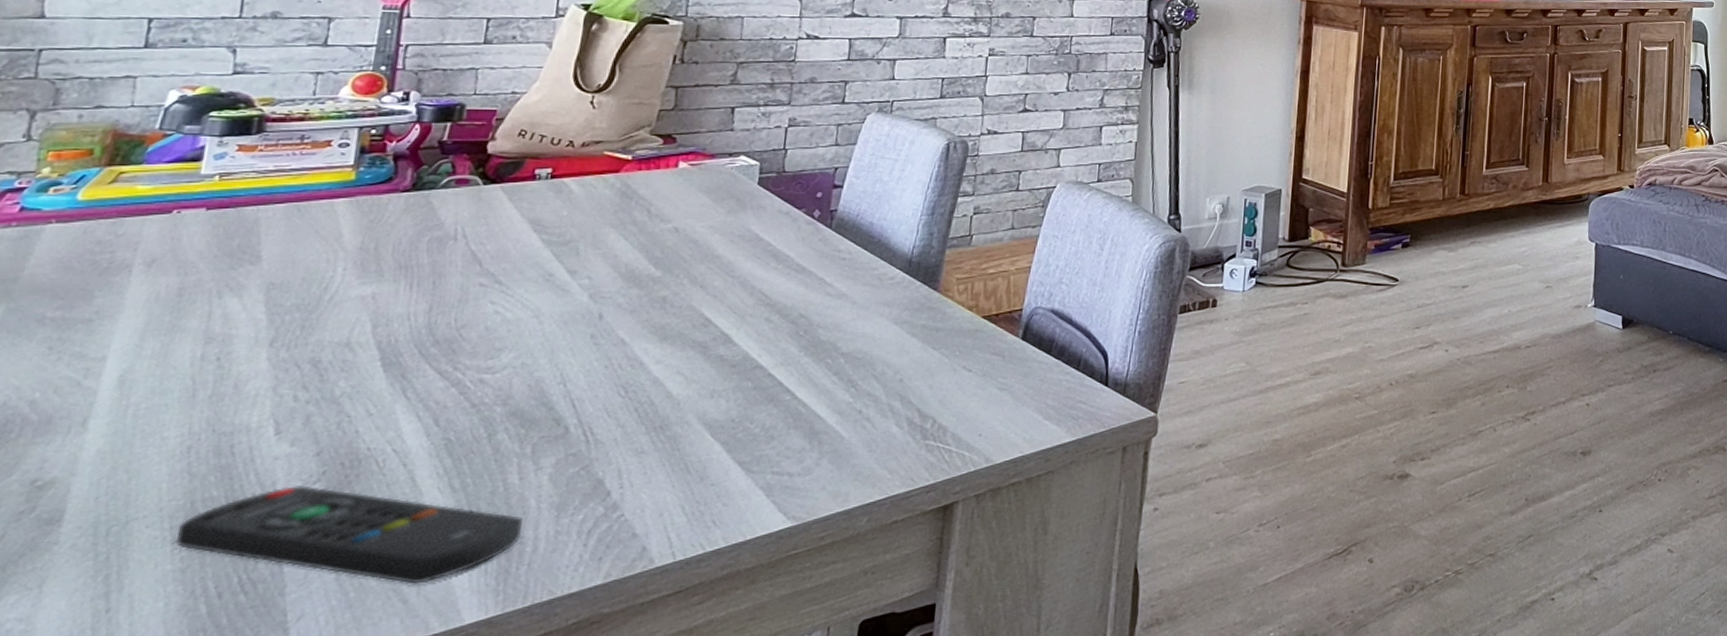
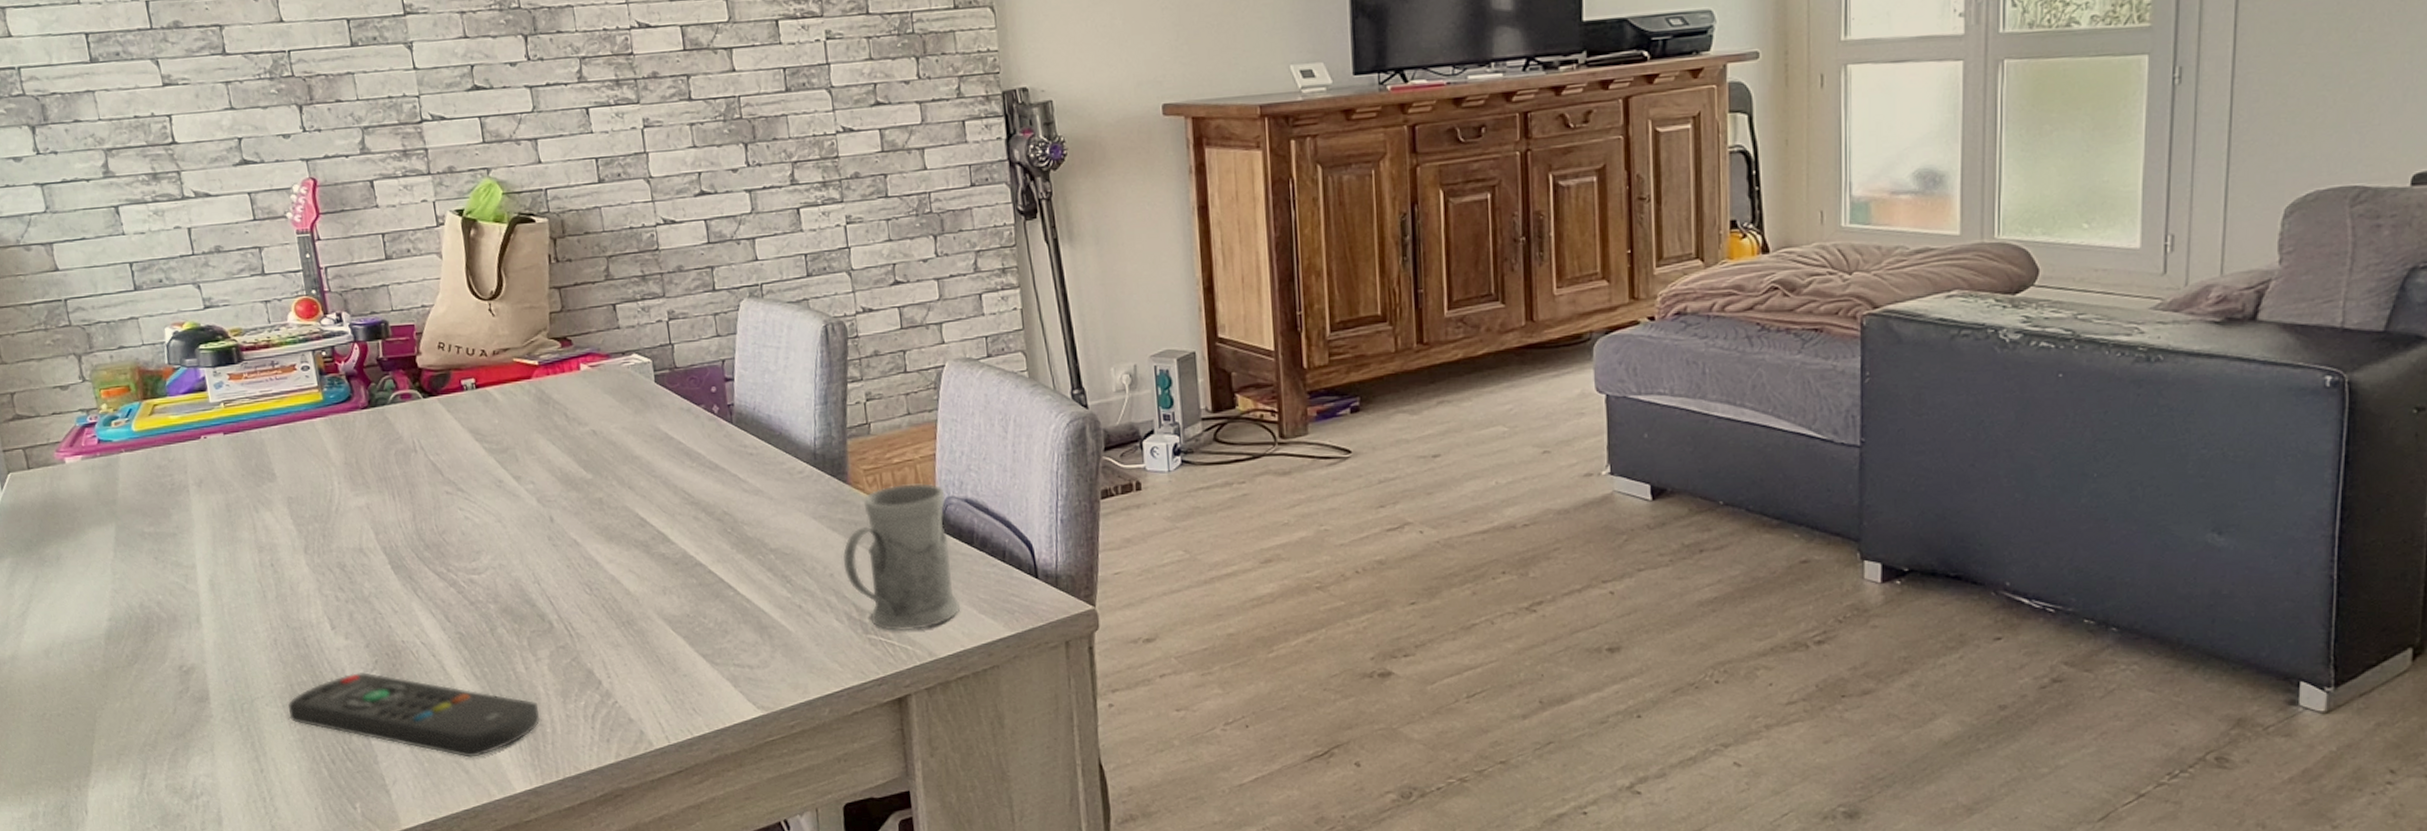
mug: none [915,293,1033,438] -> present [842,483,960,632]

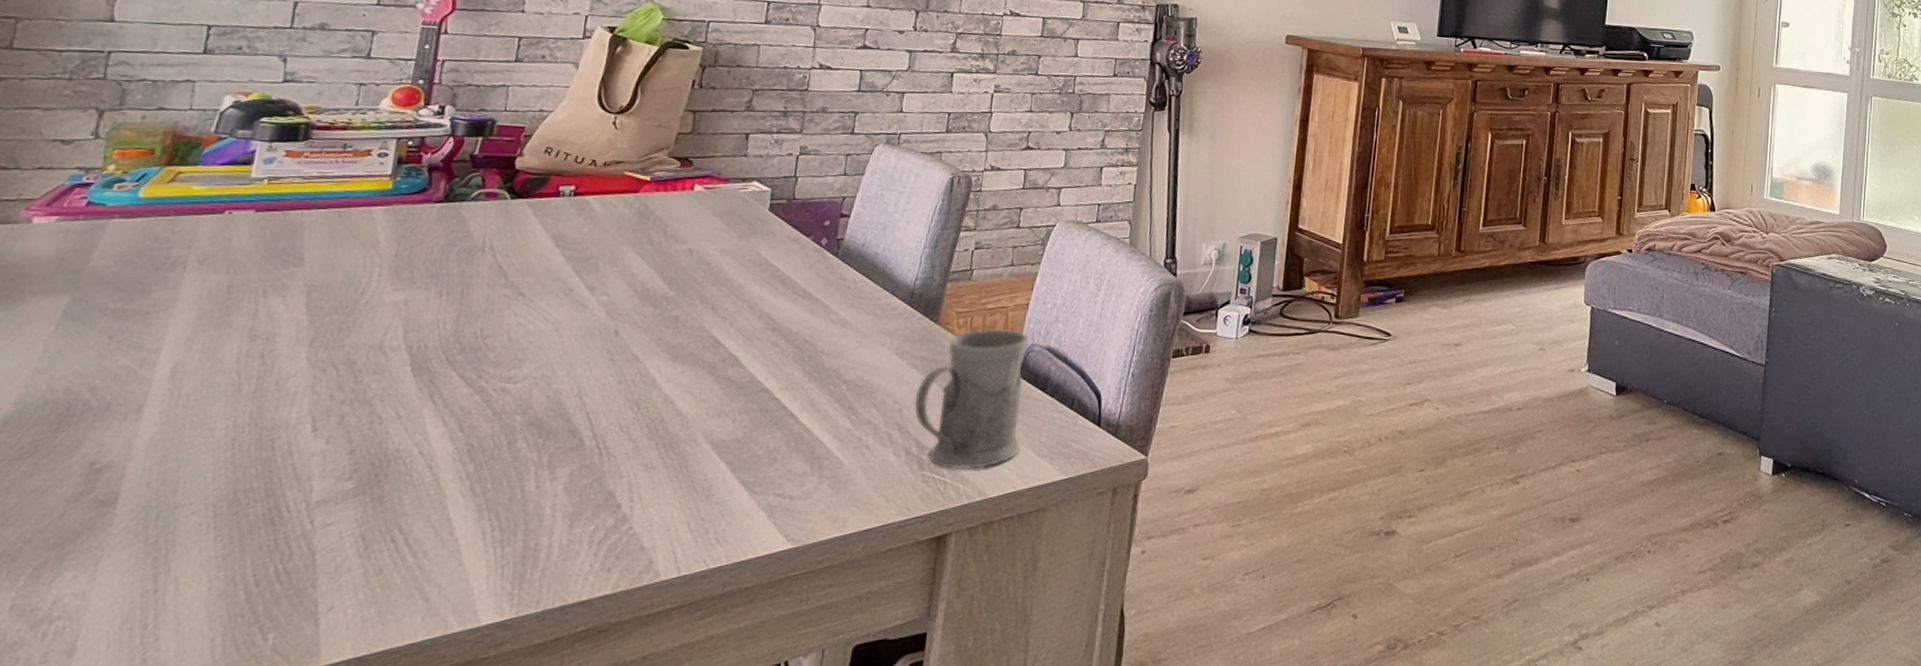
remote control: present [288,672,540,758] -> none [219,482,539,584]

